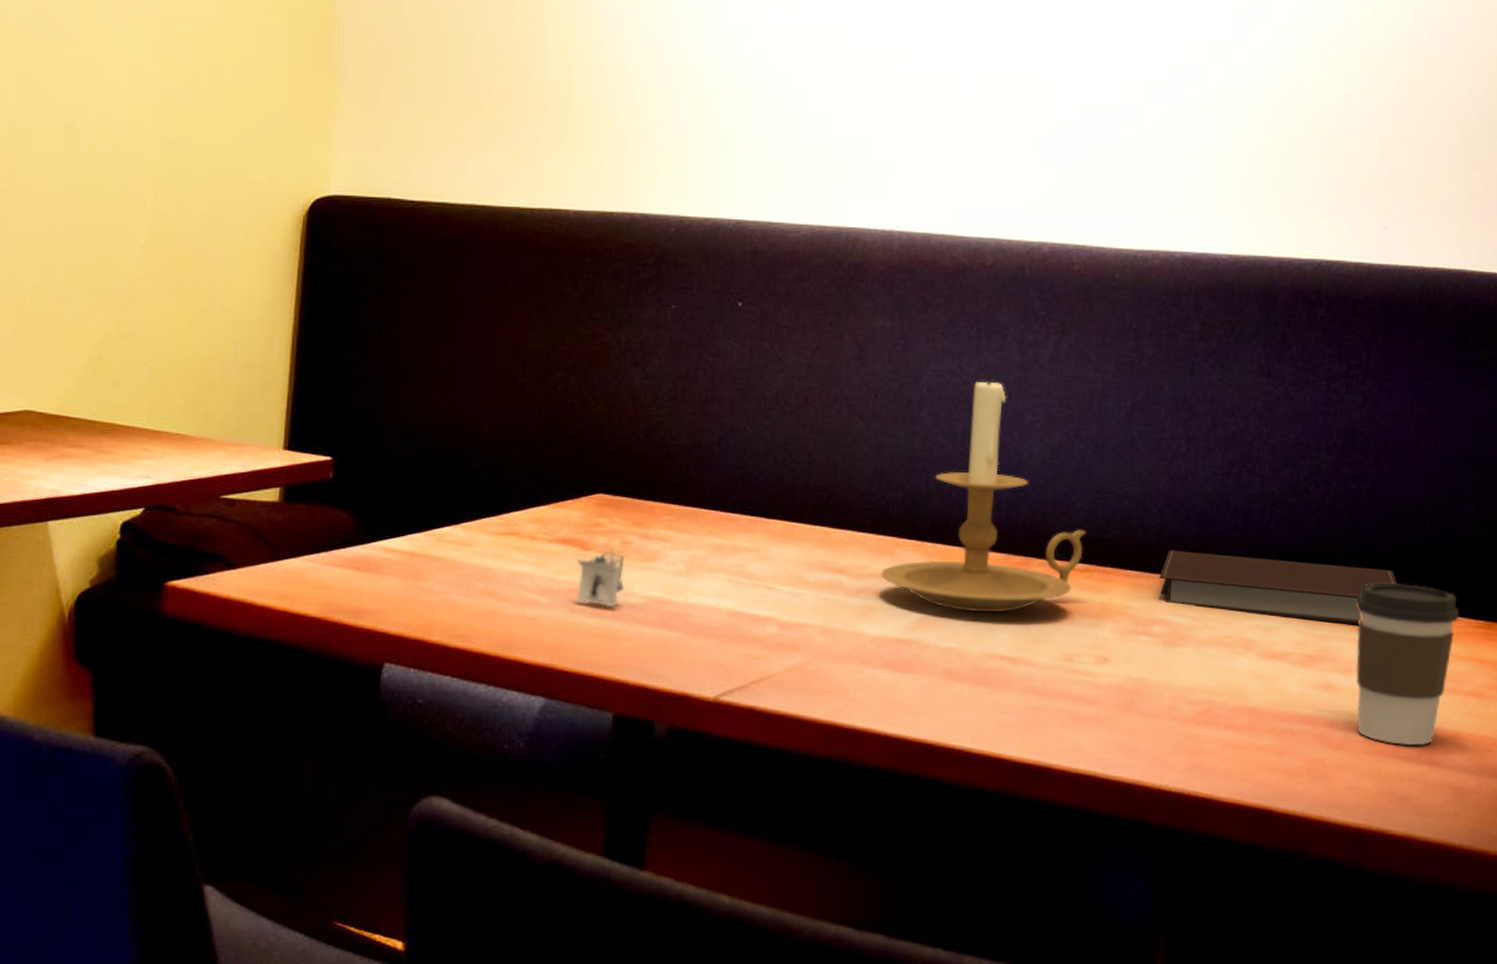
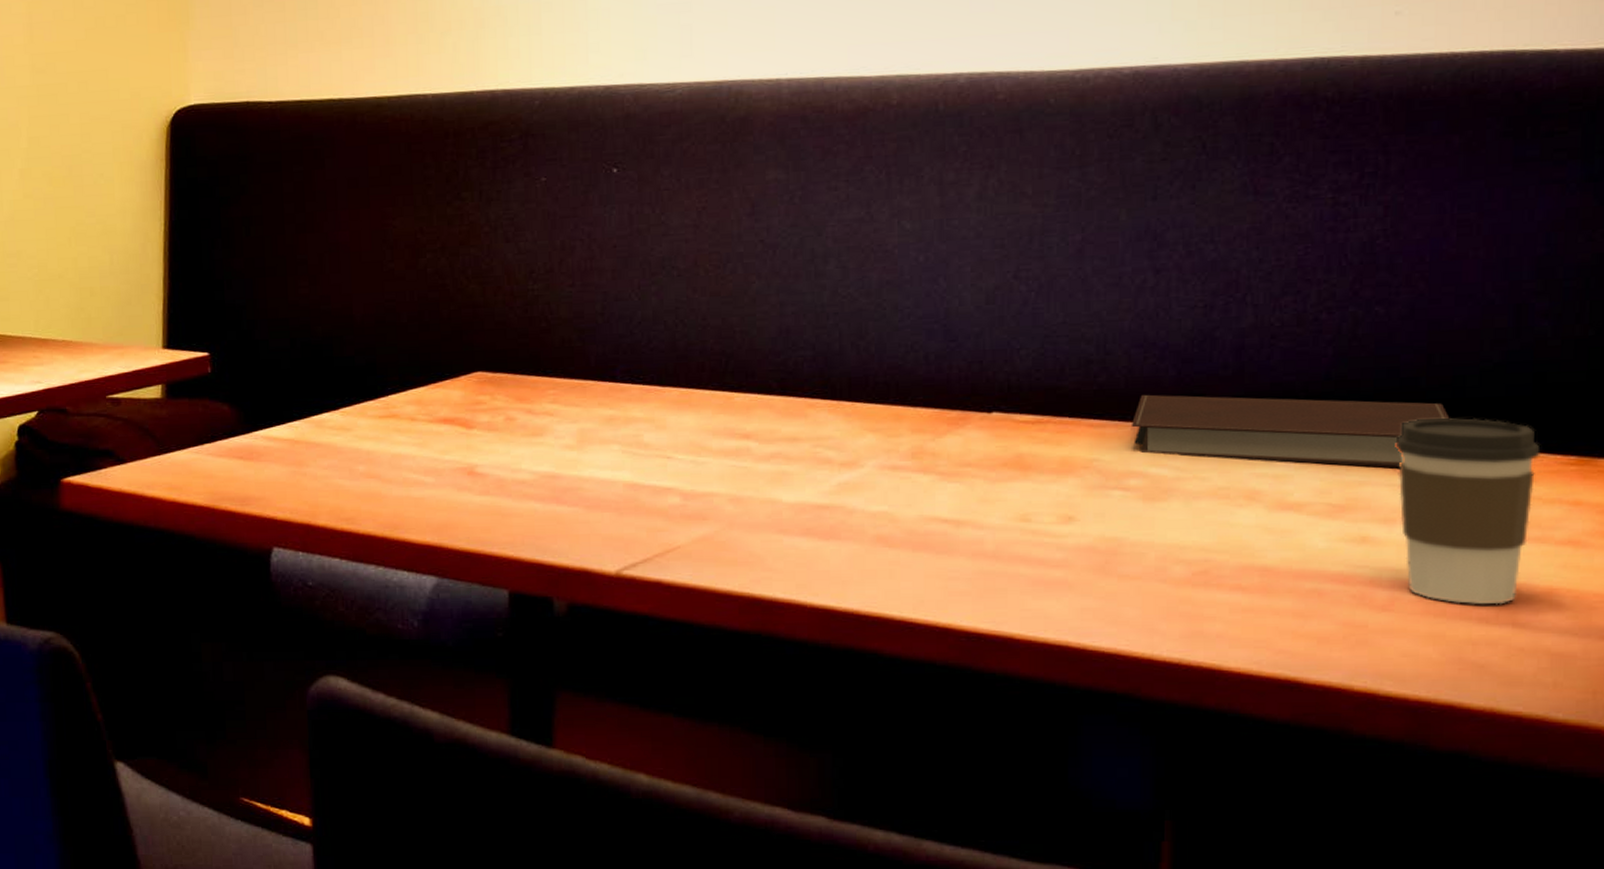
napkin holder: present [576,549,625,608] -> none [459,427,511,485]
candle holder: present [881,372,1087,613] -> none [793,217,1036,474]

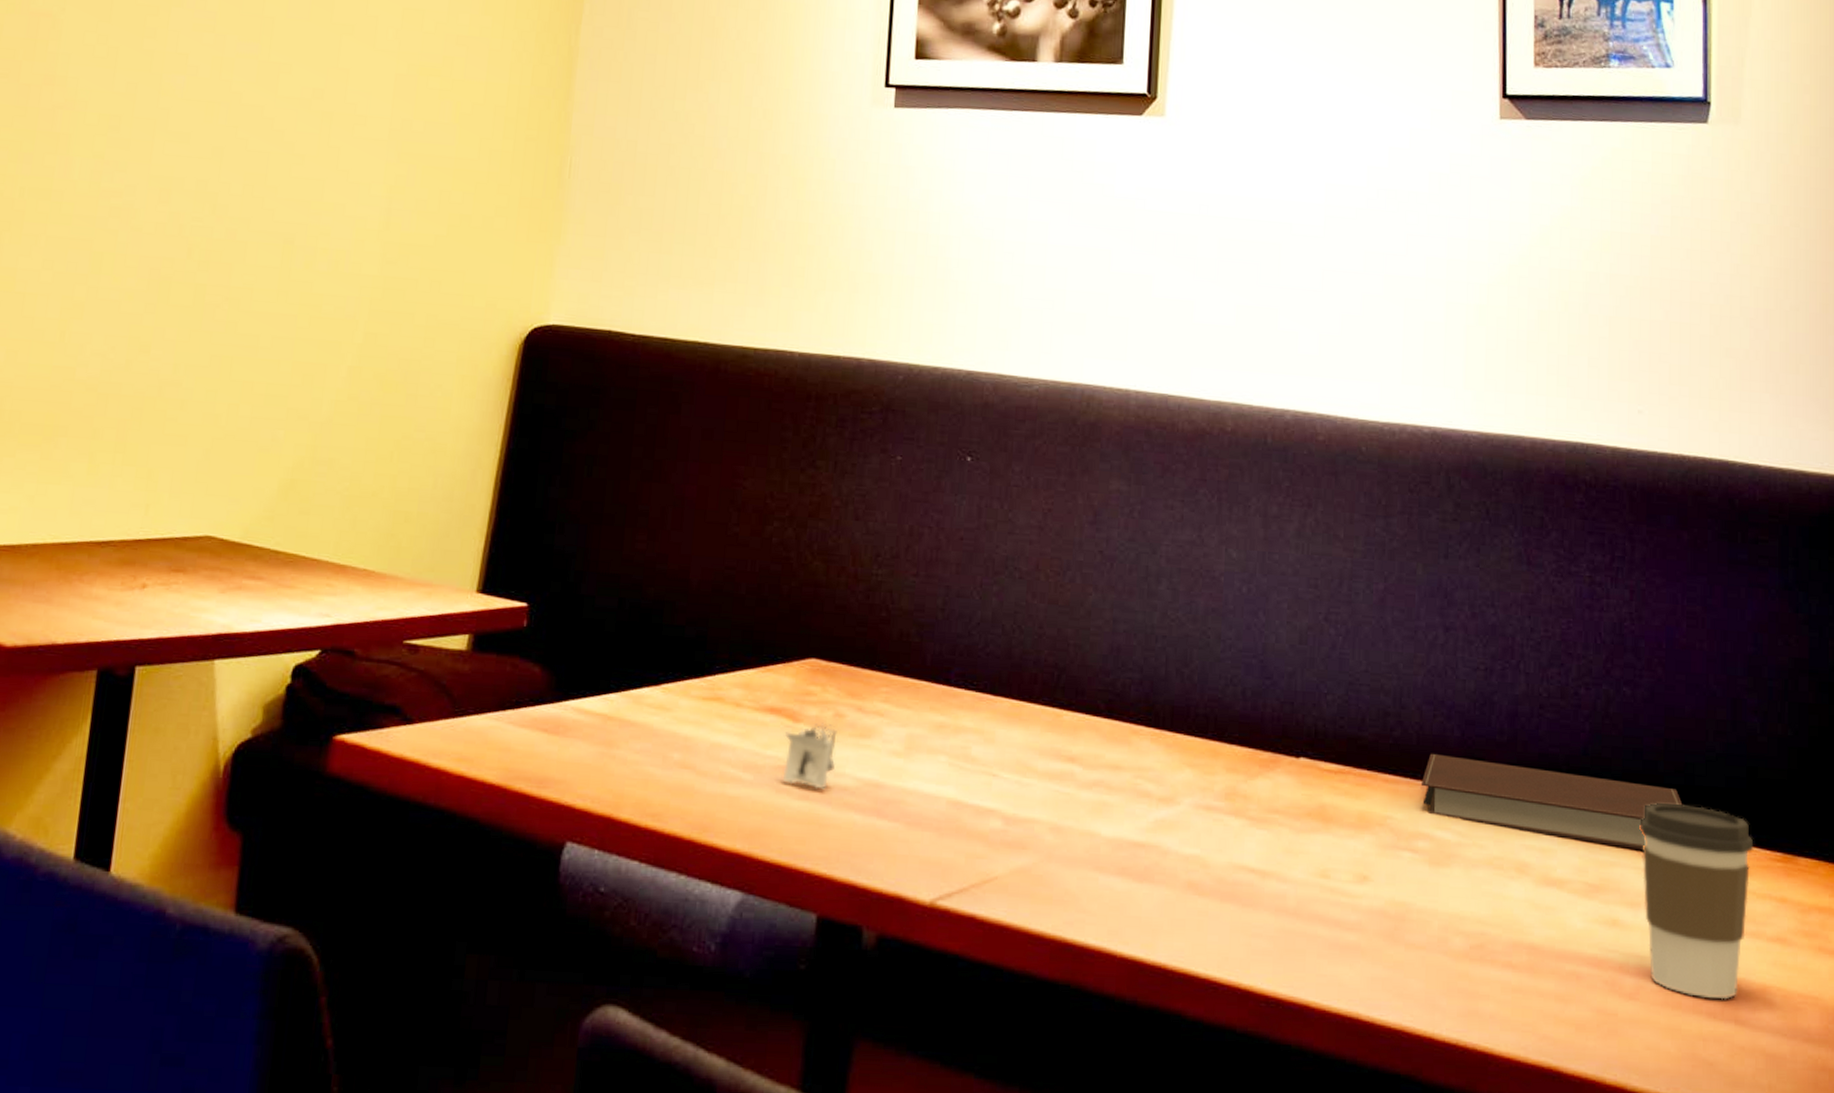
napkin holder: none [459,427,511,485] -> present [783,722,837,790]

